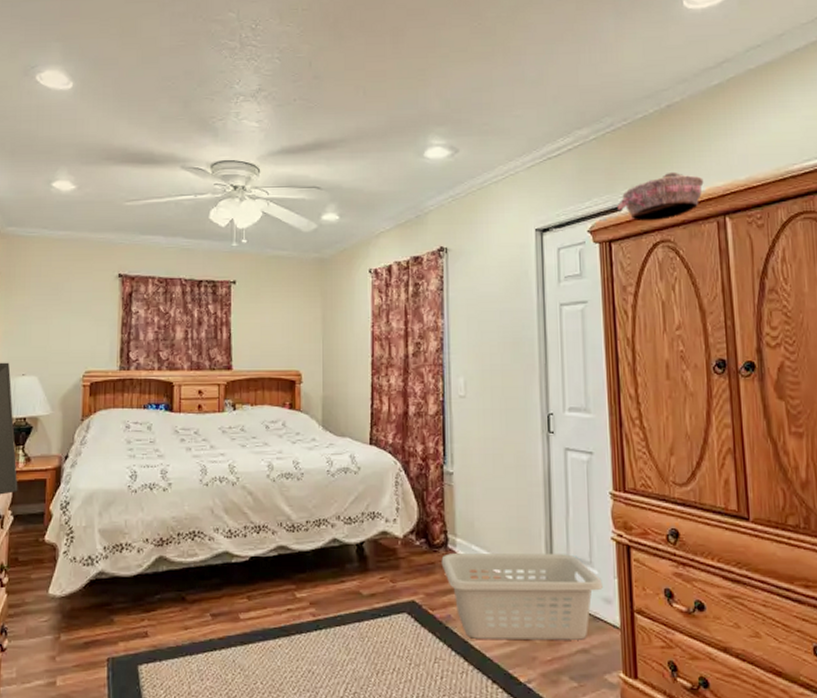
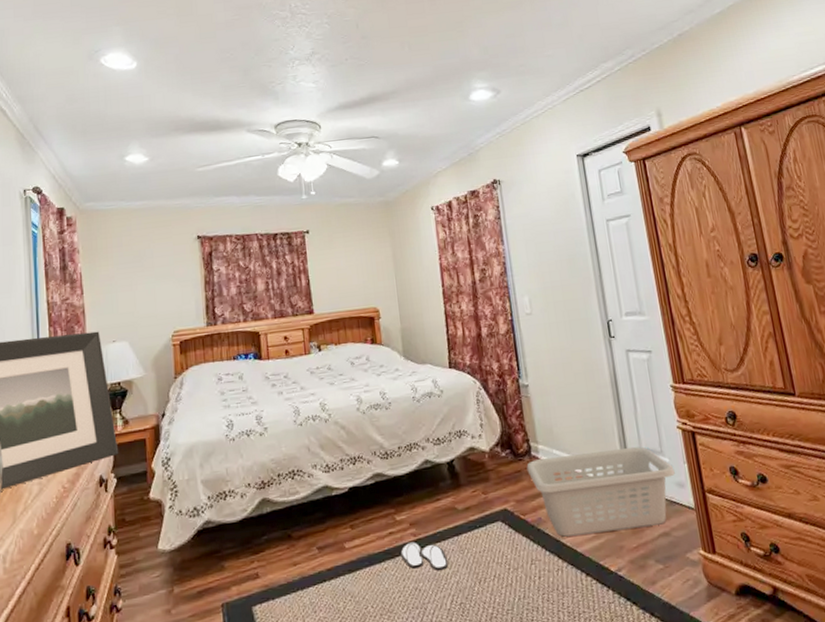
slippers: none [297,622,346,655] -> present [400,542,449,570]
decorative basket: present [617,171,704,222] -> none [646,92,719,139]

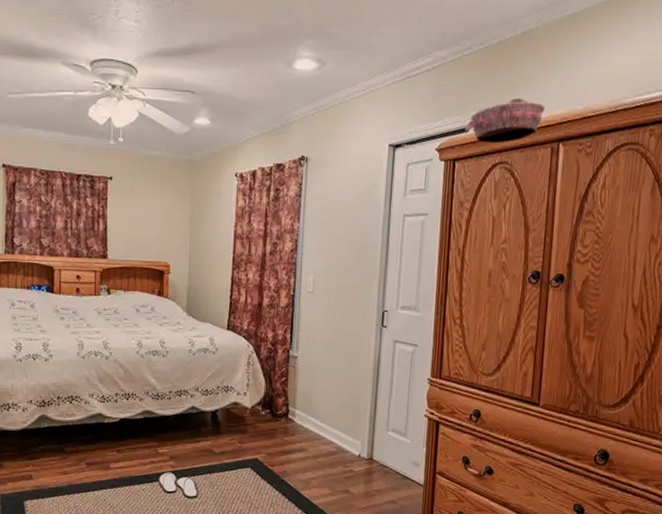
laundry basket: present [526,447,675,537] -> none [282,422,413,493]
decorative basket: none [646,92,719,139] -> present [464,97,545,144]

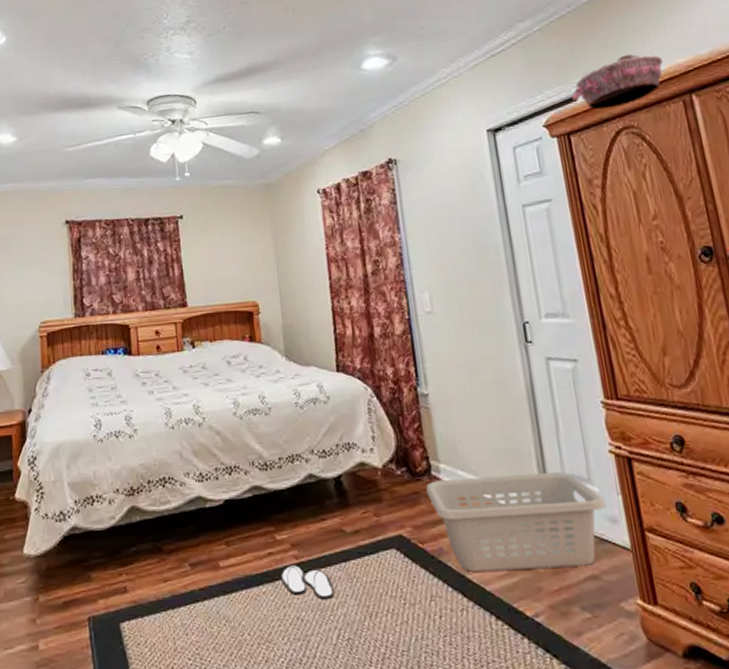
laundry basket: none [282,422,413,493] -> present [425,472,606,572]

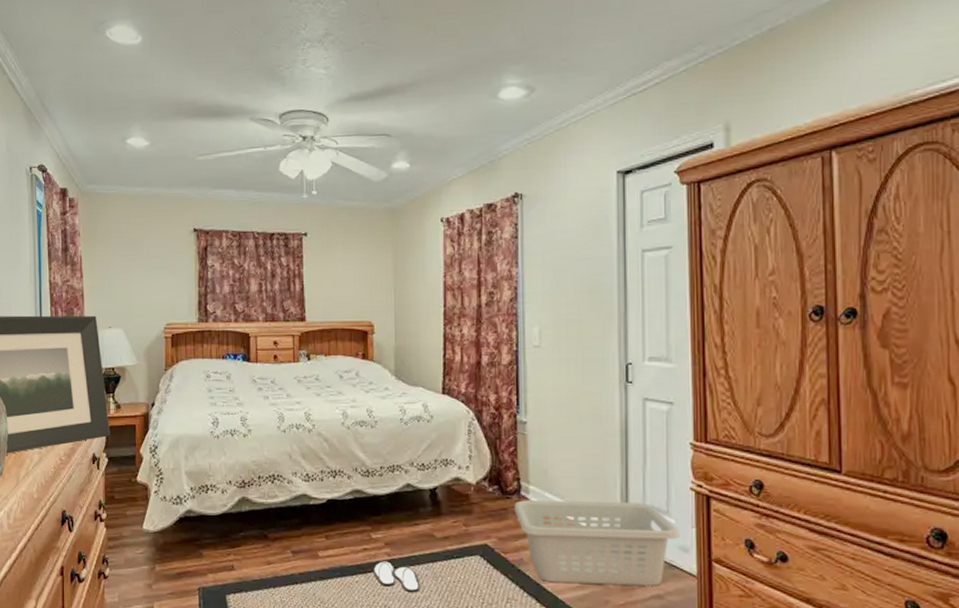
decorative basket: present [571,53,663,110] -> none [708,103,808,159]

